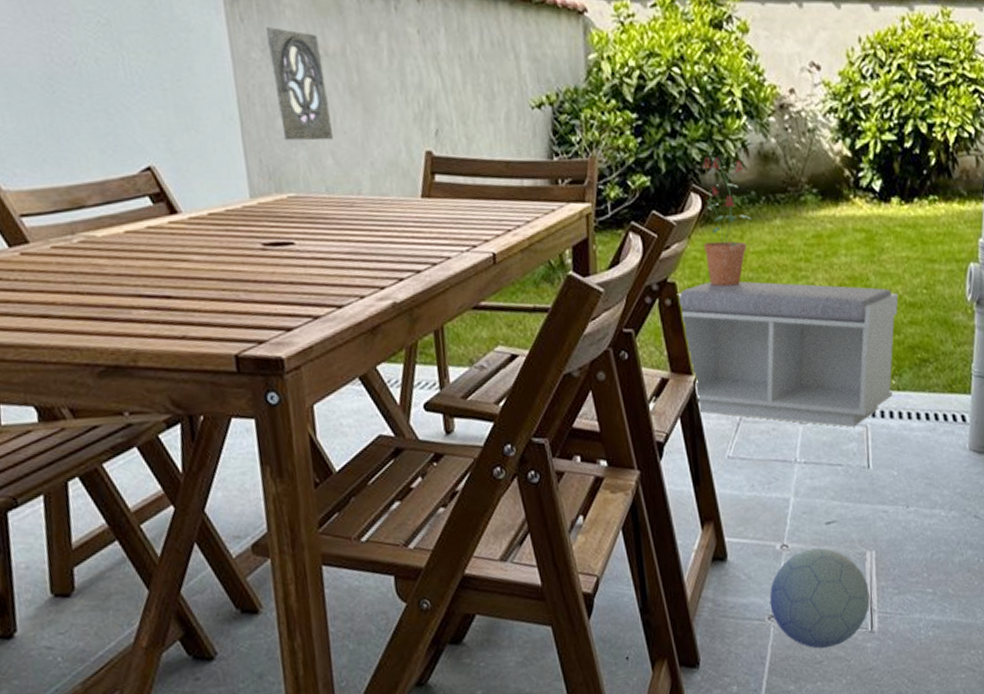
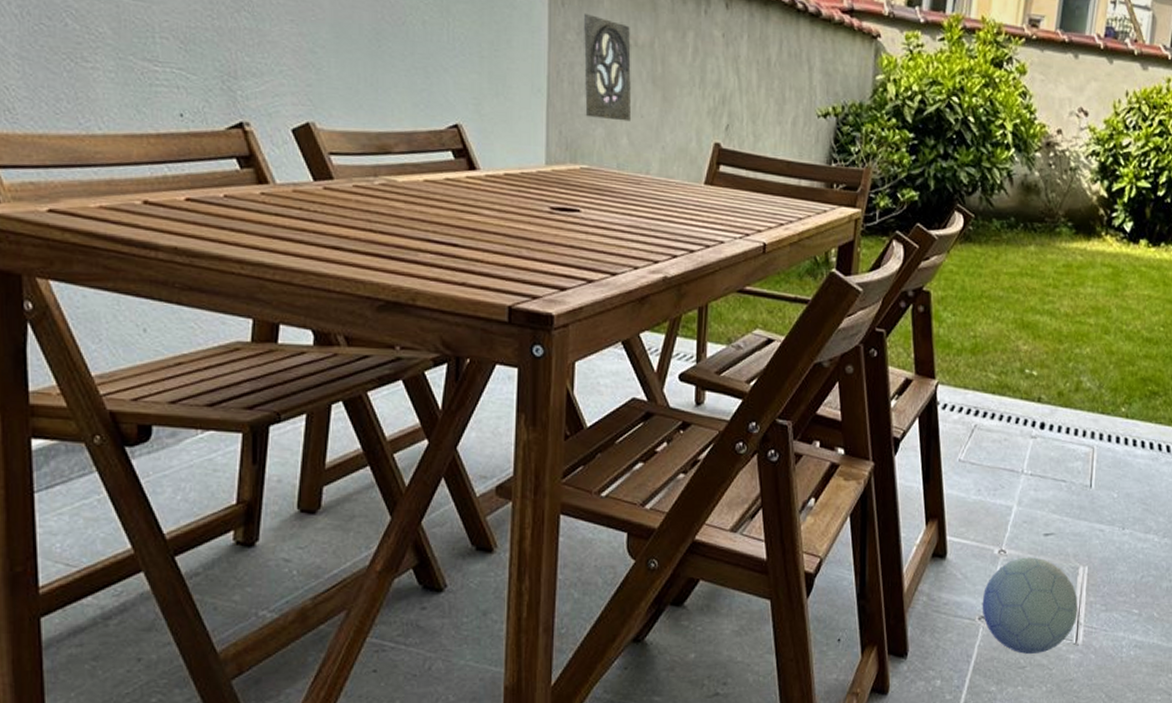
bench: present [676,281,899,428] -> none [930,295,1137,447]
potted plant: present [701,156,751,287] -> none [960,181,1008,302]

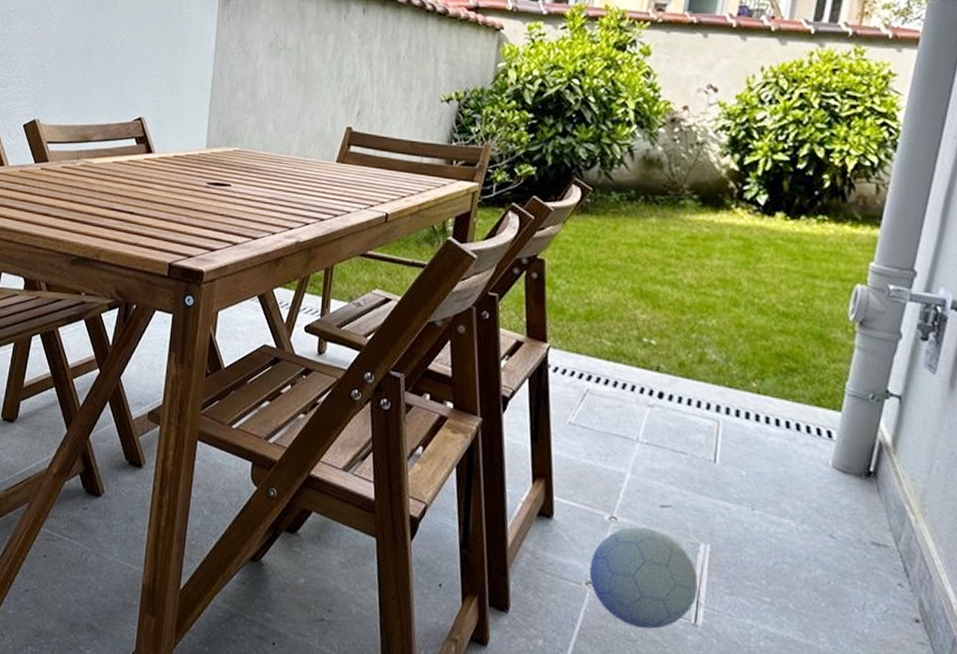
wall ornament: present [584,12,631,122] -> none [240,24,281,111]

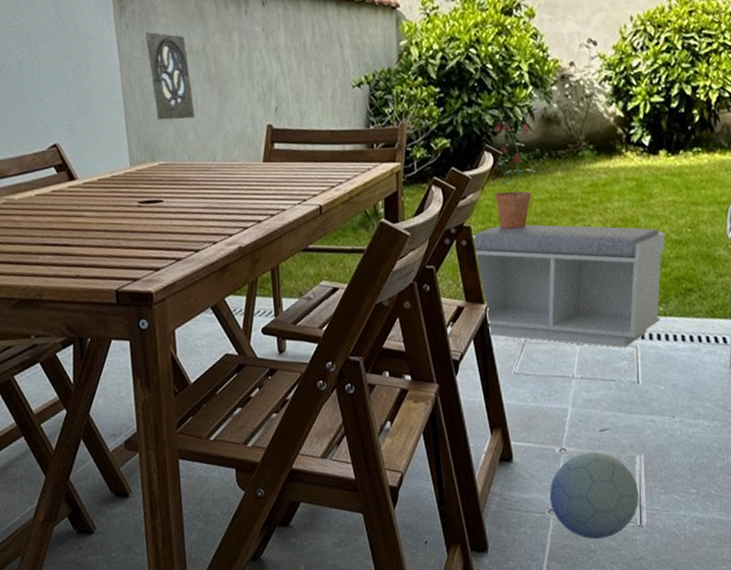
wall ornament: none [240,24,281,111] -> present [145,31,195,120]
bench: none [544,263,771,420] -> present [471,224,666,348]
potted plant: none [576,156,628,271] -> present [493,121,536,229]

